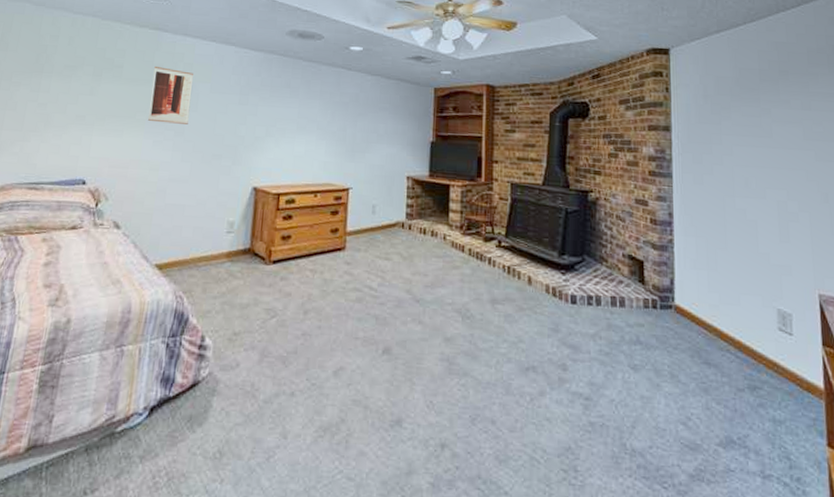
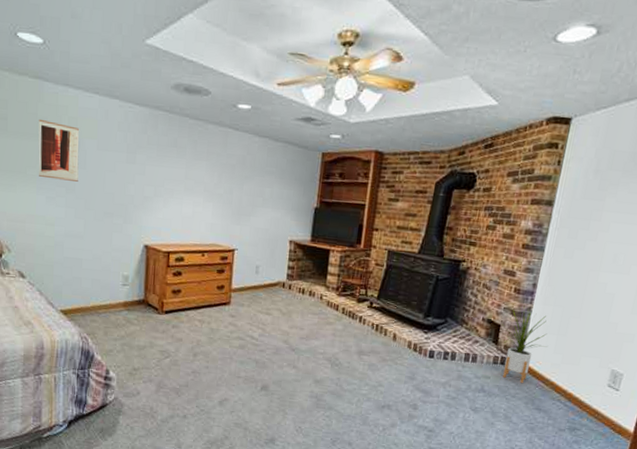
house plant: none [645,238,700,330] -> present [502,306,548,383]

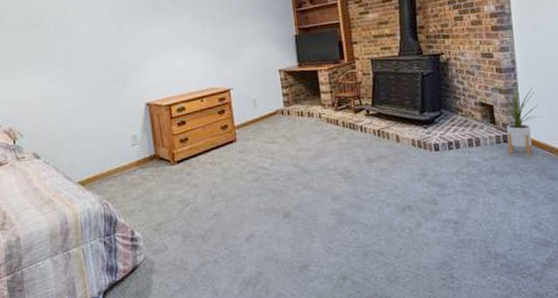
wall art: present [38,119,80,182] -> none [32,10,75,62]

